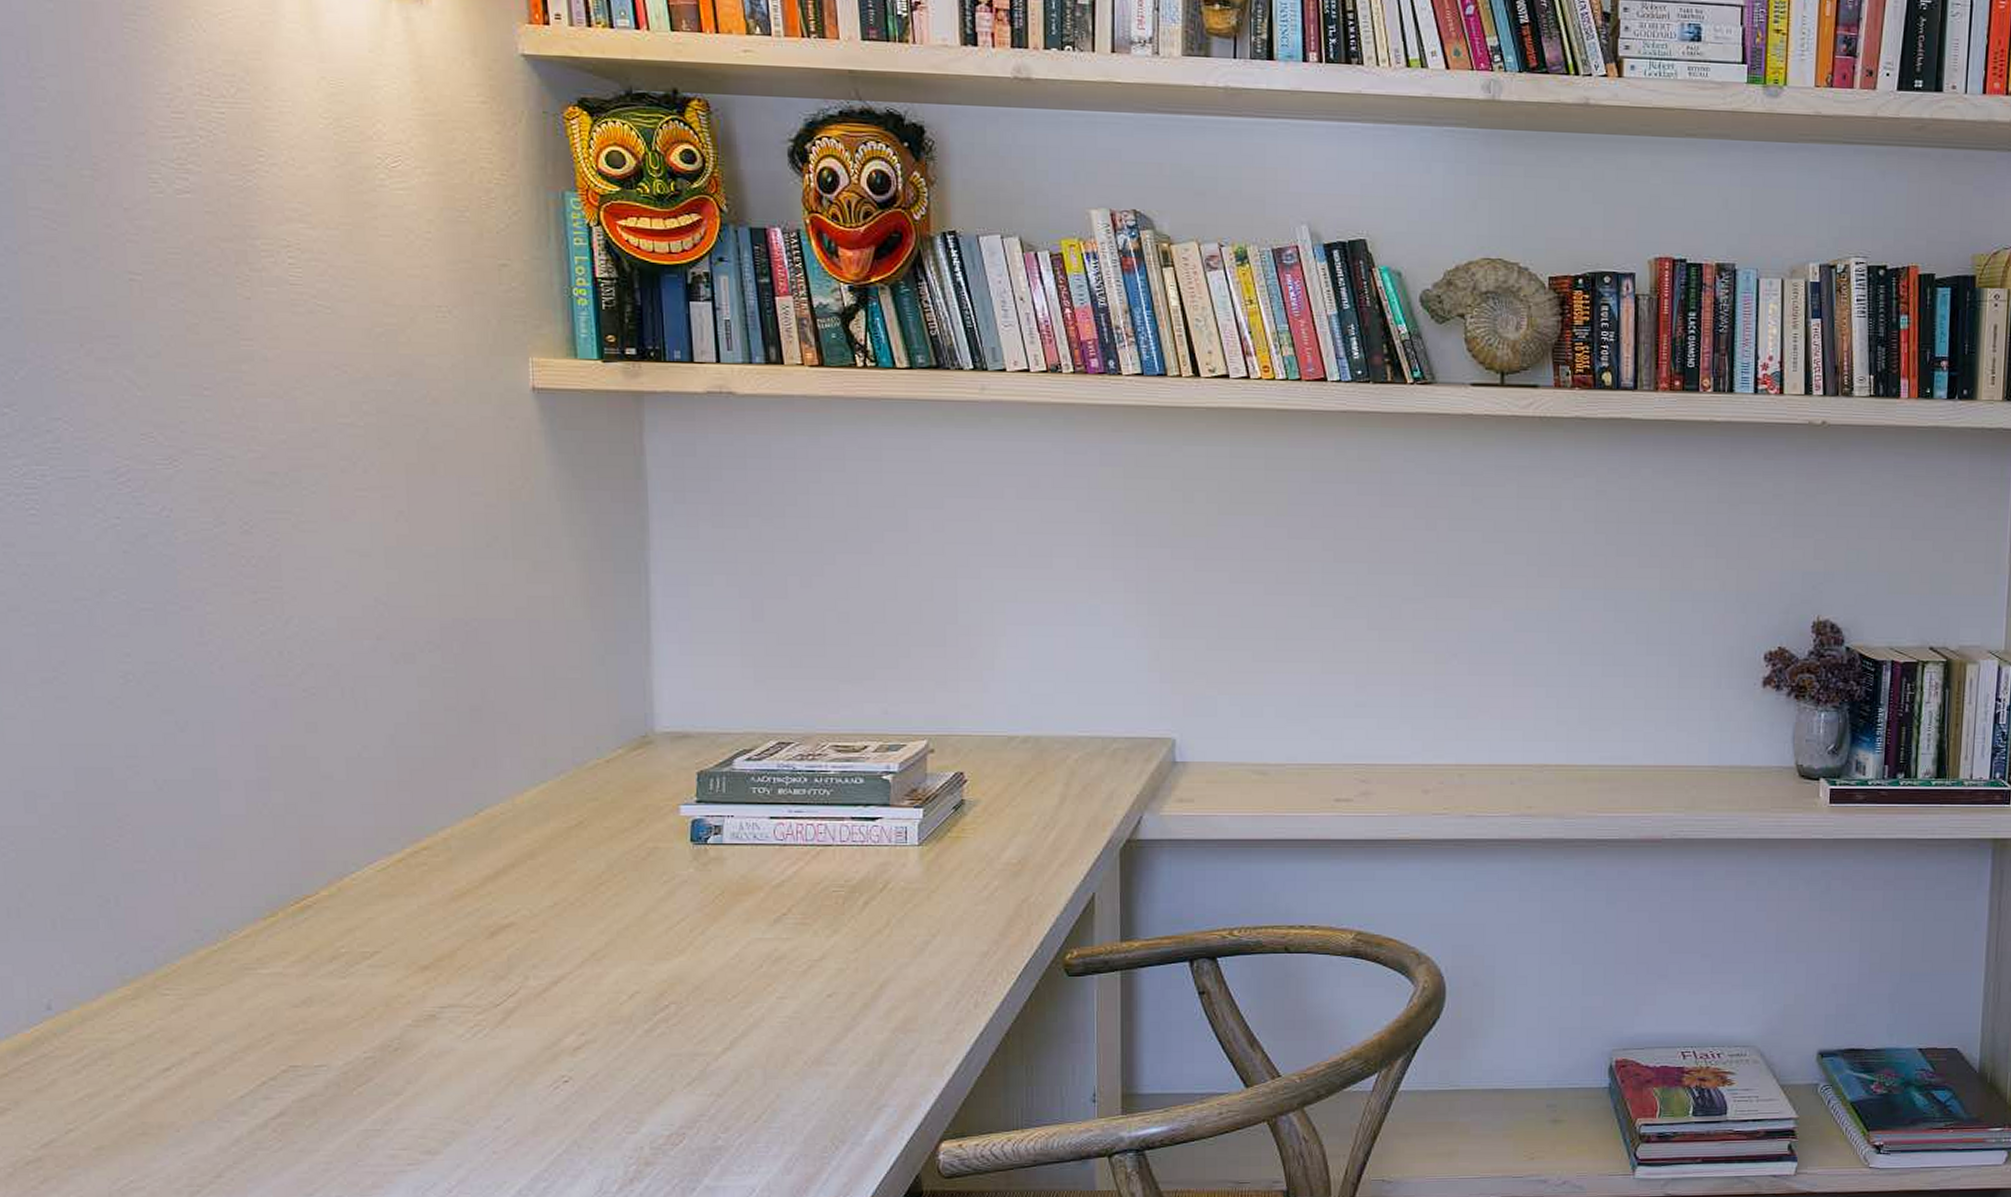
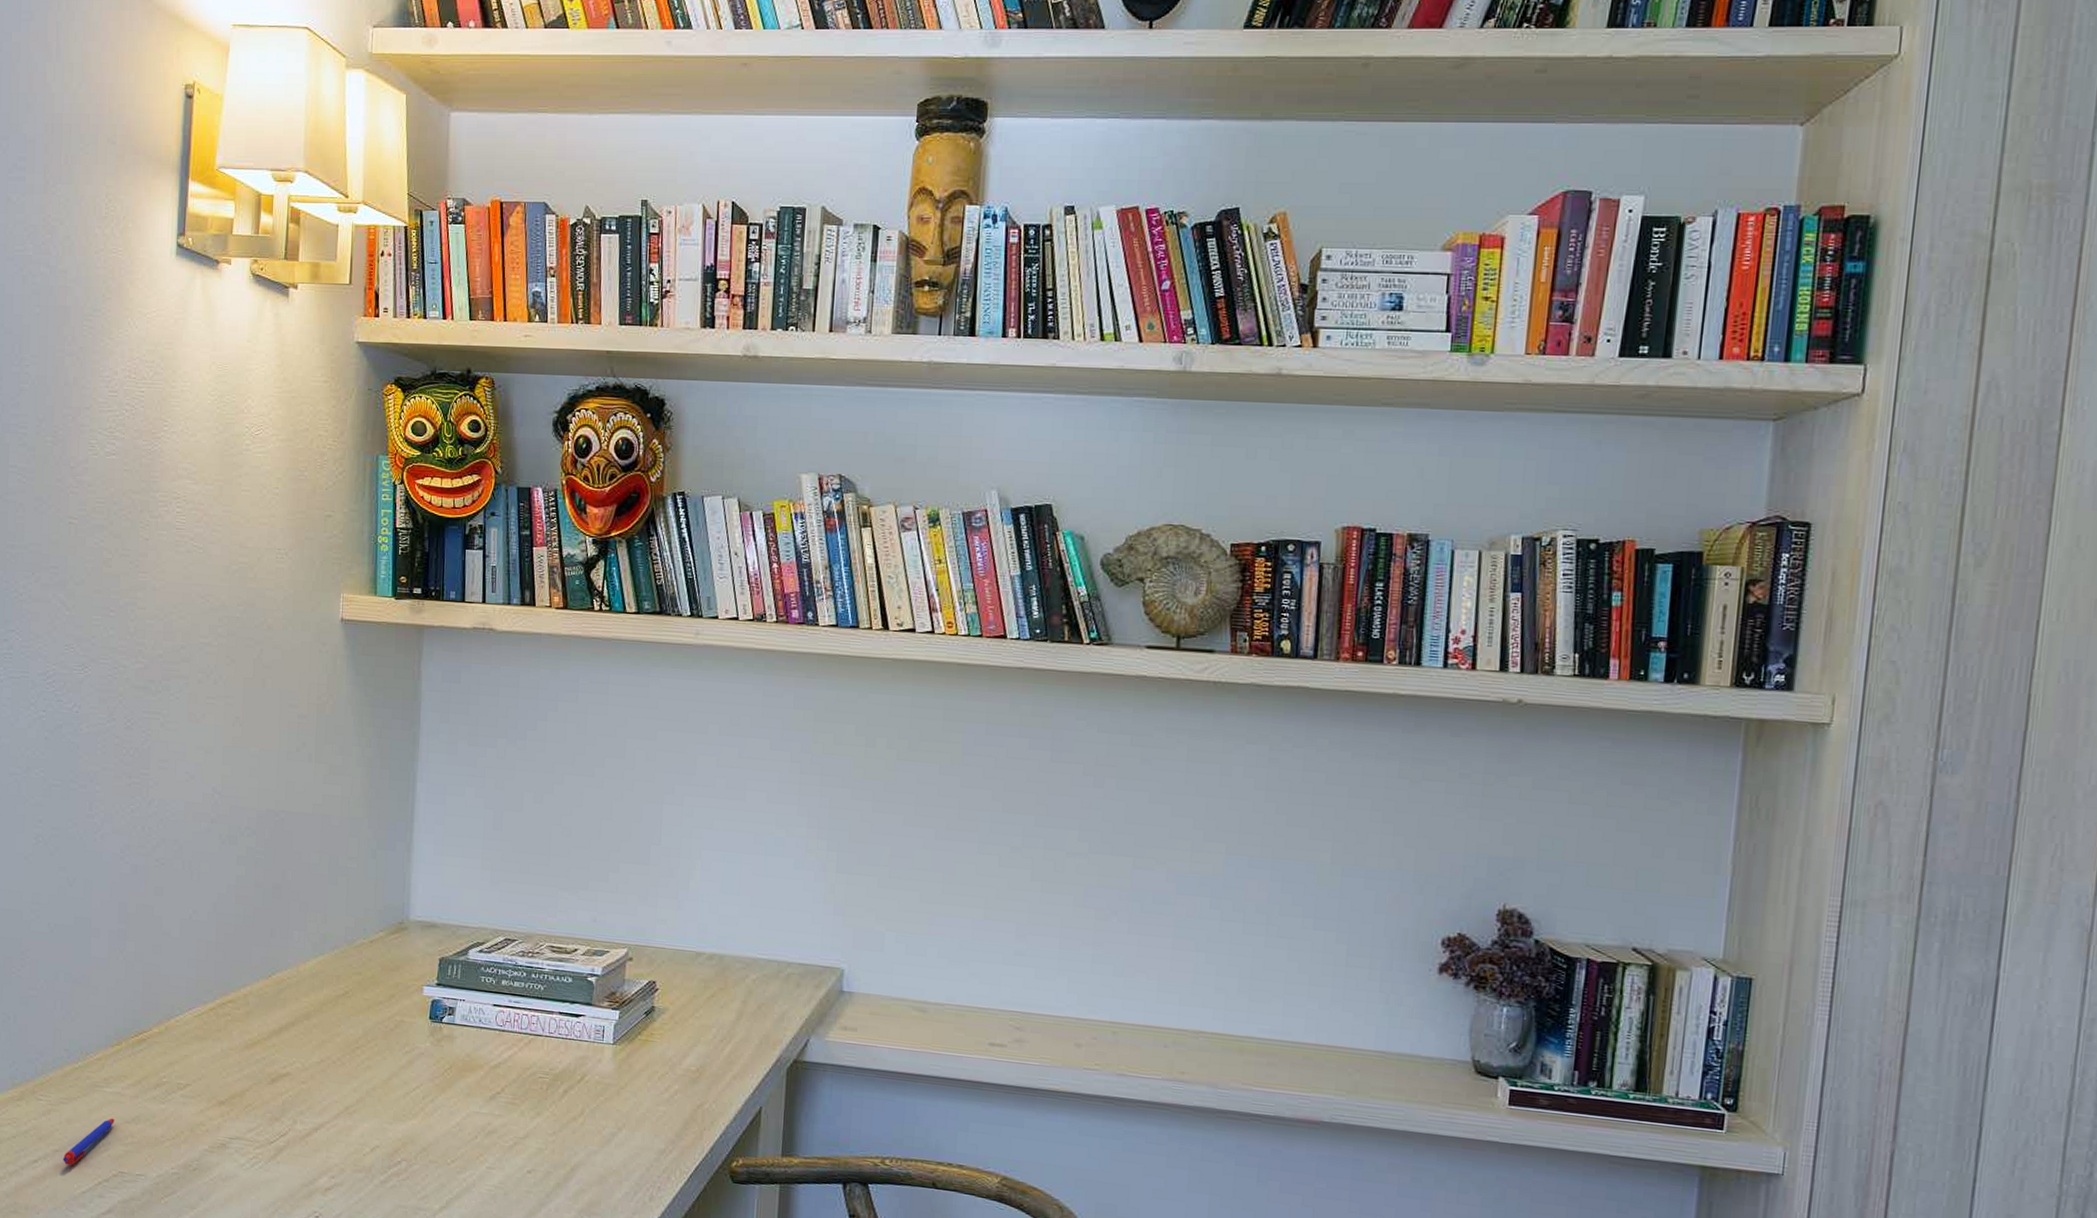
pen: none [206,1004,277,1068] -> present [62,1118,115,1166]

